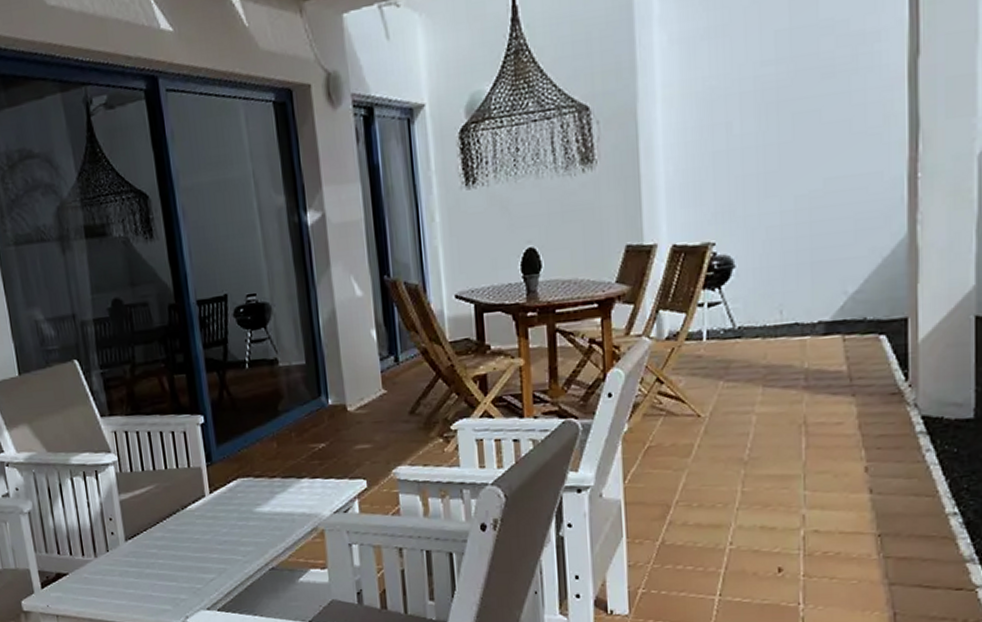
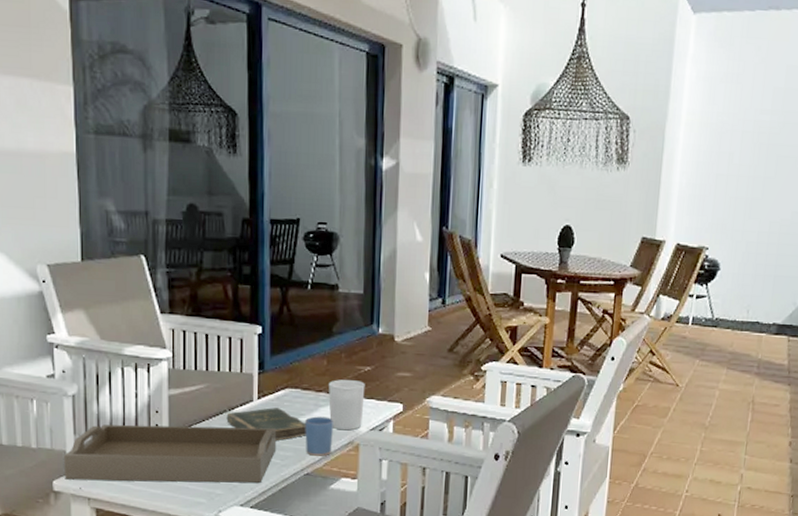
serving tray: none [28,523,237,598] -> present [64,424,277,483]
bible: none [180,500,266,535] -> present [226,408,306,440]
mug: none [262,504,296,548] -> present [305,416,333,456]
candle holder: none [282,460,324,517] -> present [328,379,365,431]

